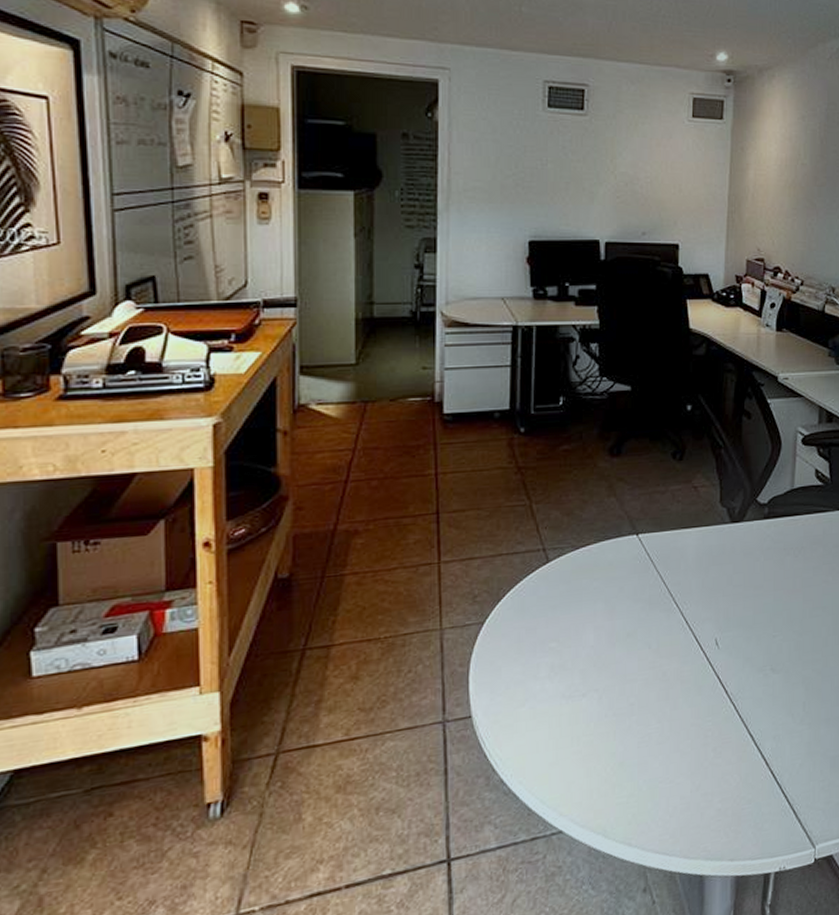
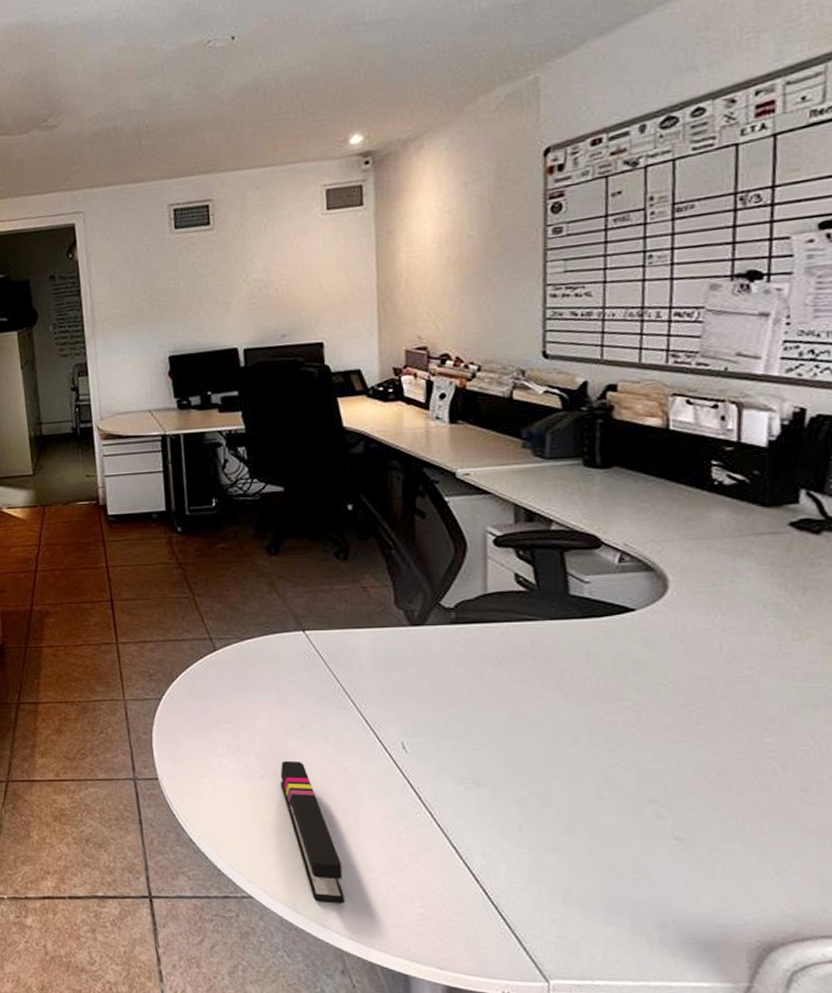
stapler: none [601,672,652,821] -> present [280,760,345,905]

